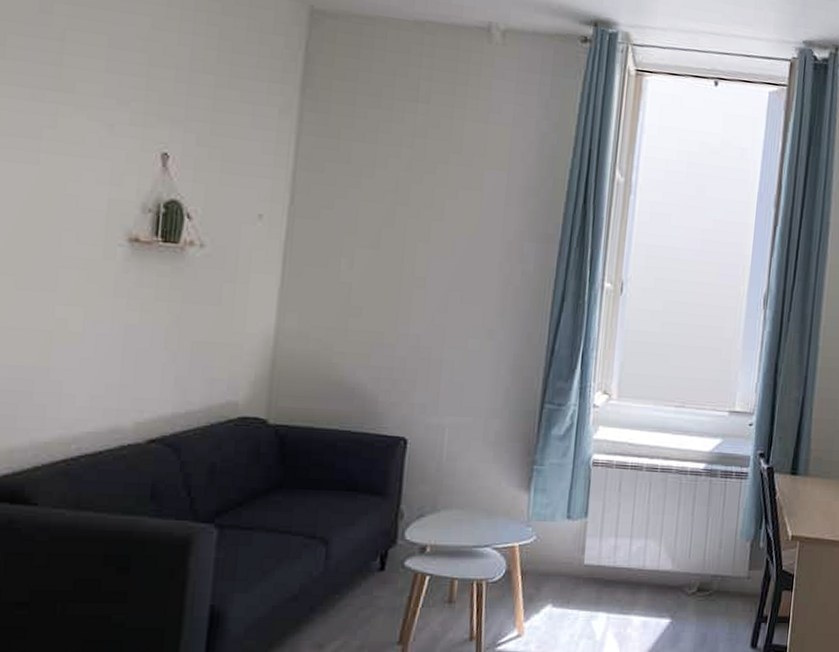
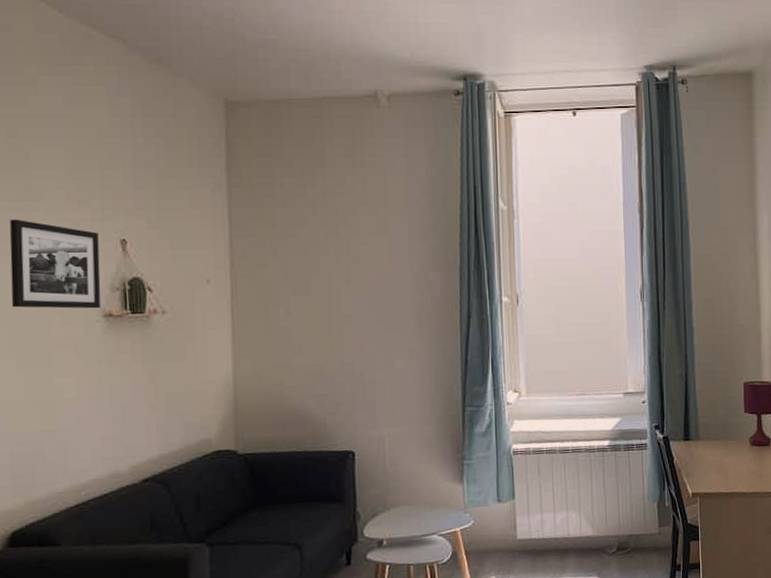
picture frame: none [17,109,136,231] -> present [9,219,101,309]

